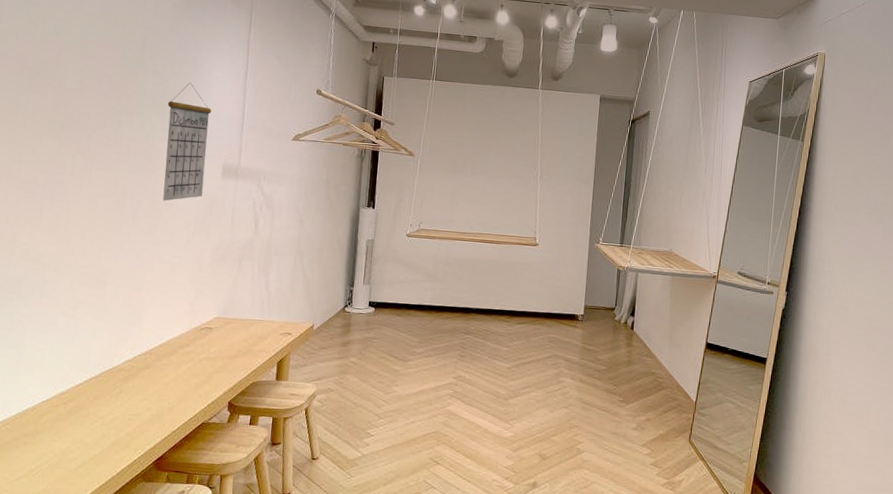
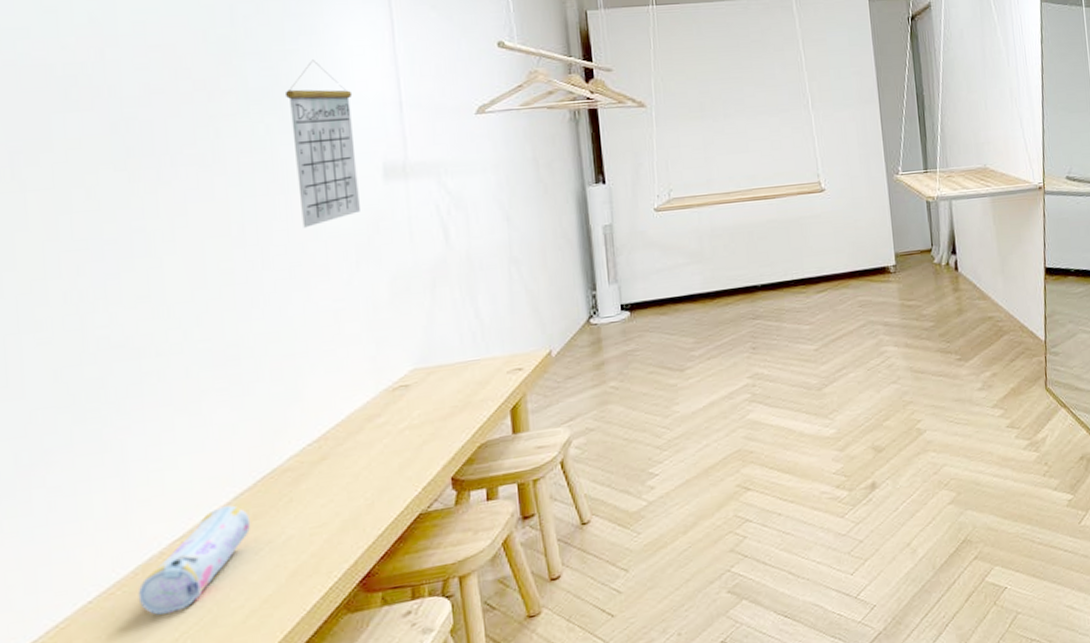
pencil case: none [14,385,93,451] -> present [138,505,251,615]

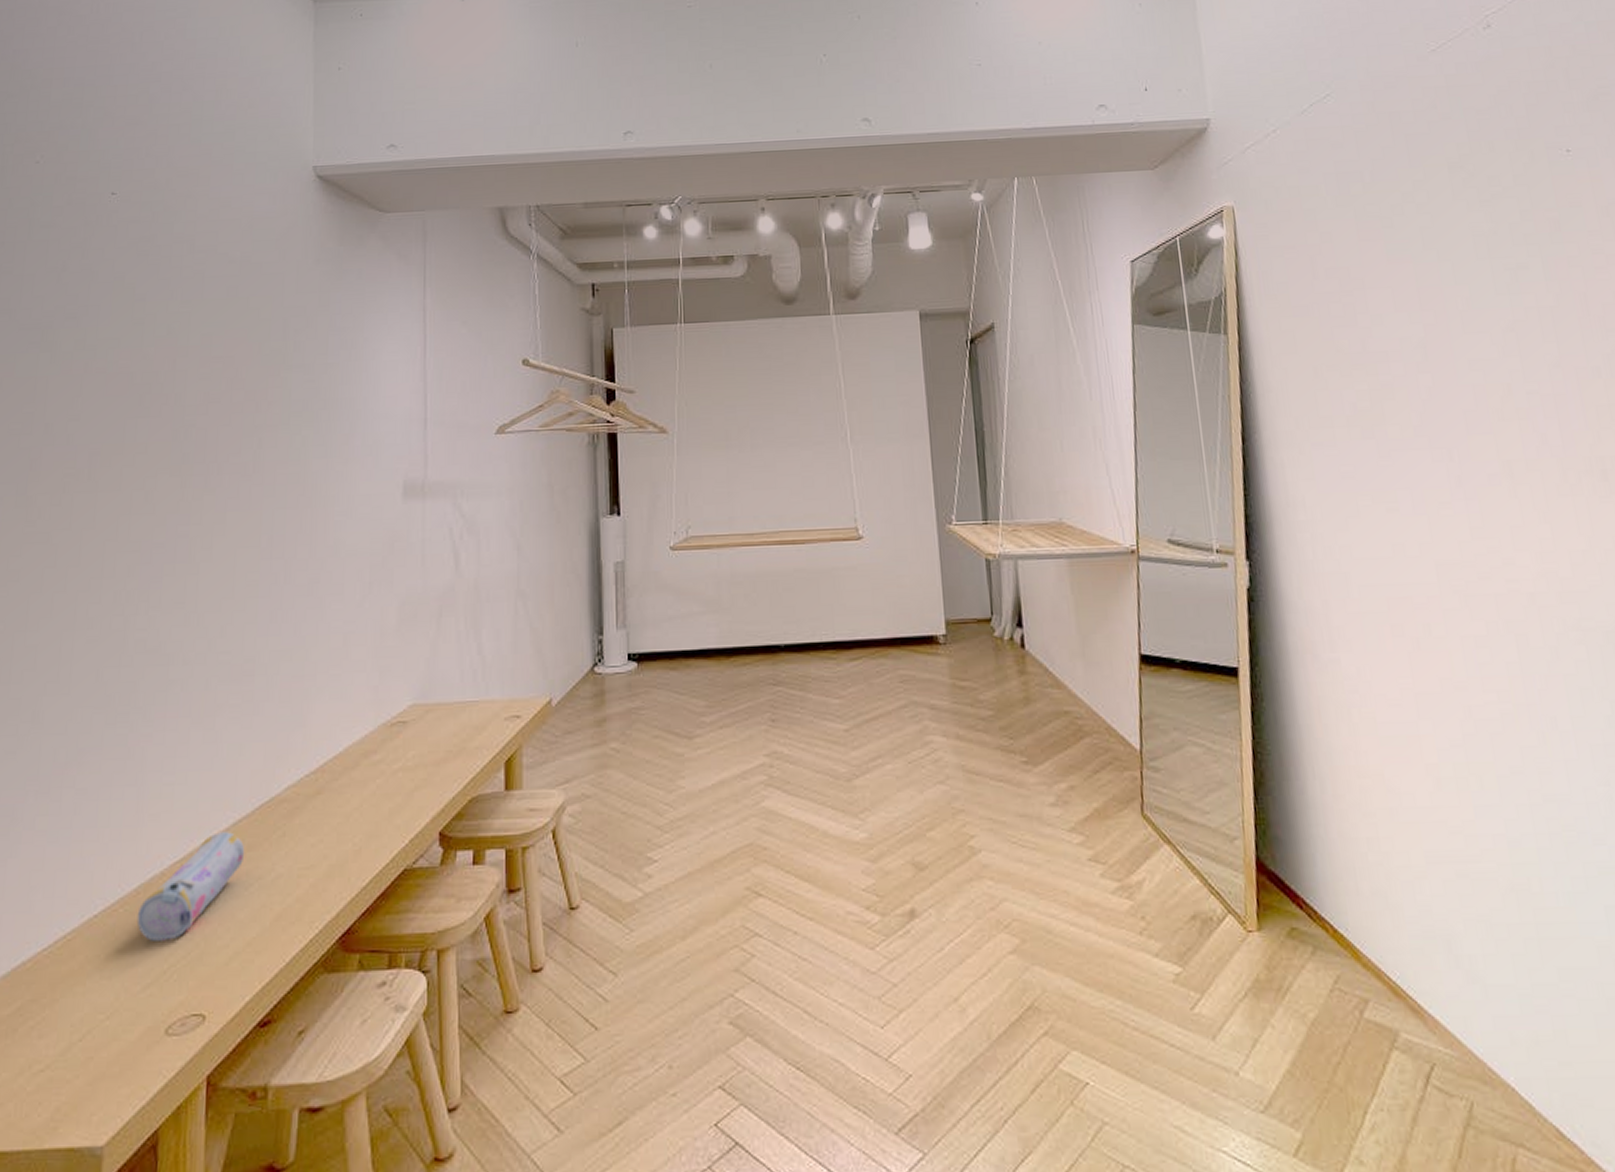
calendar: present [284,59,360,228] -> none [322,373,383,544]

